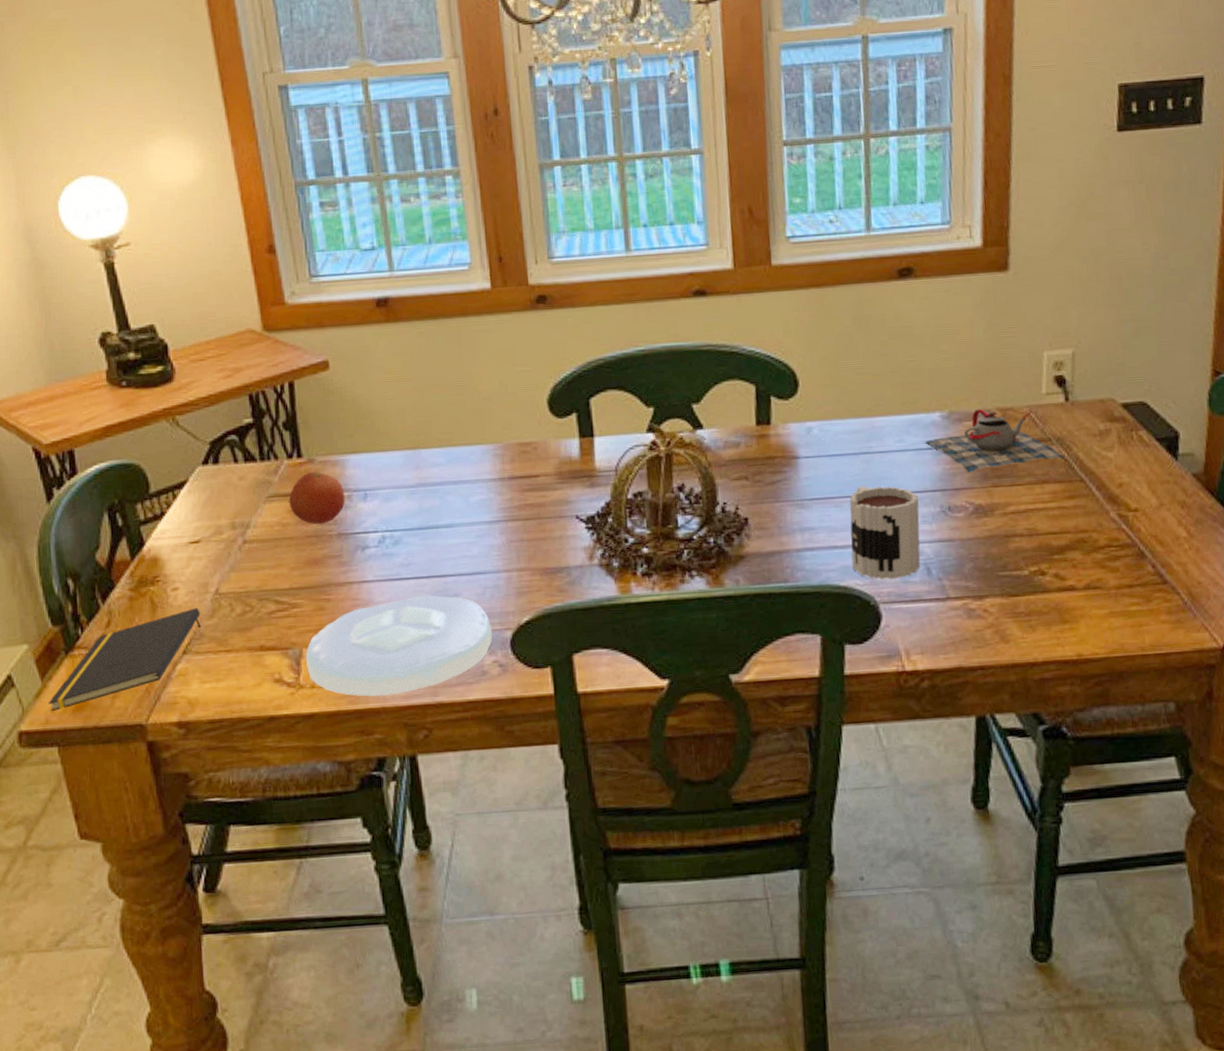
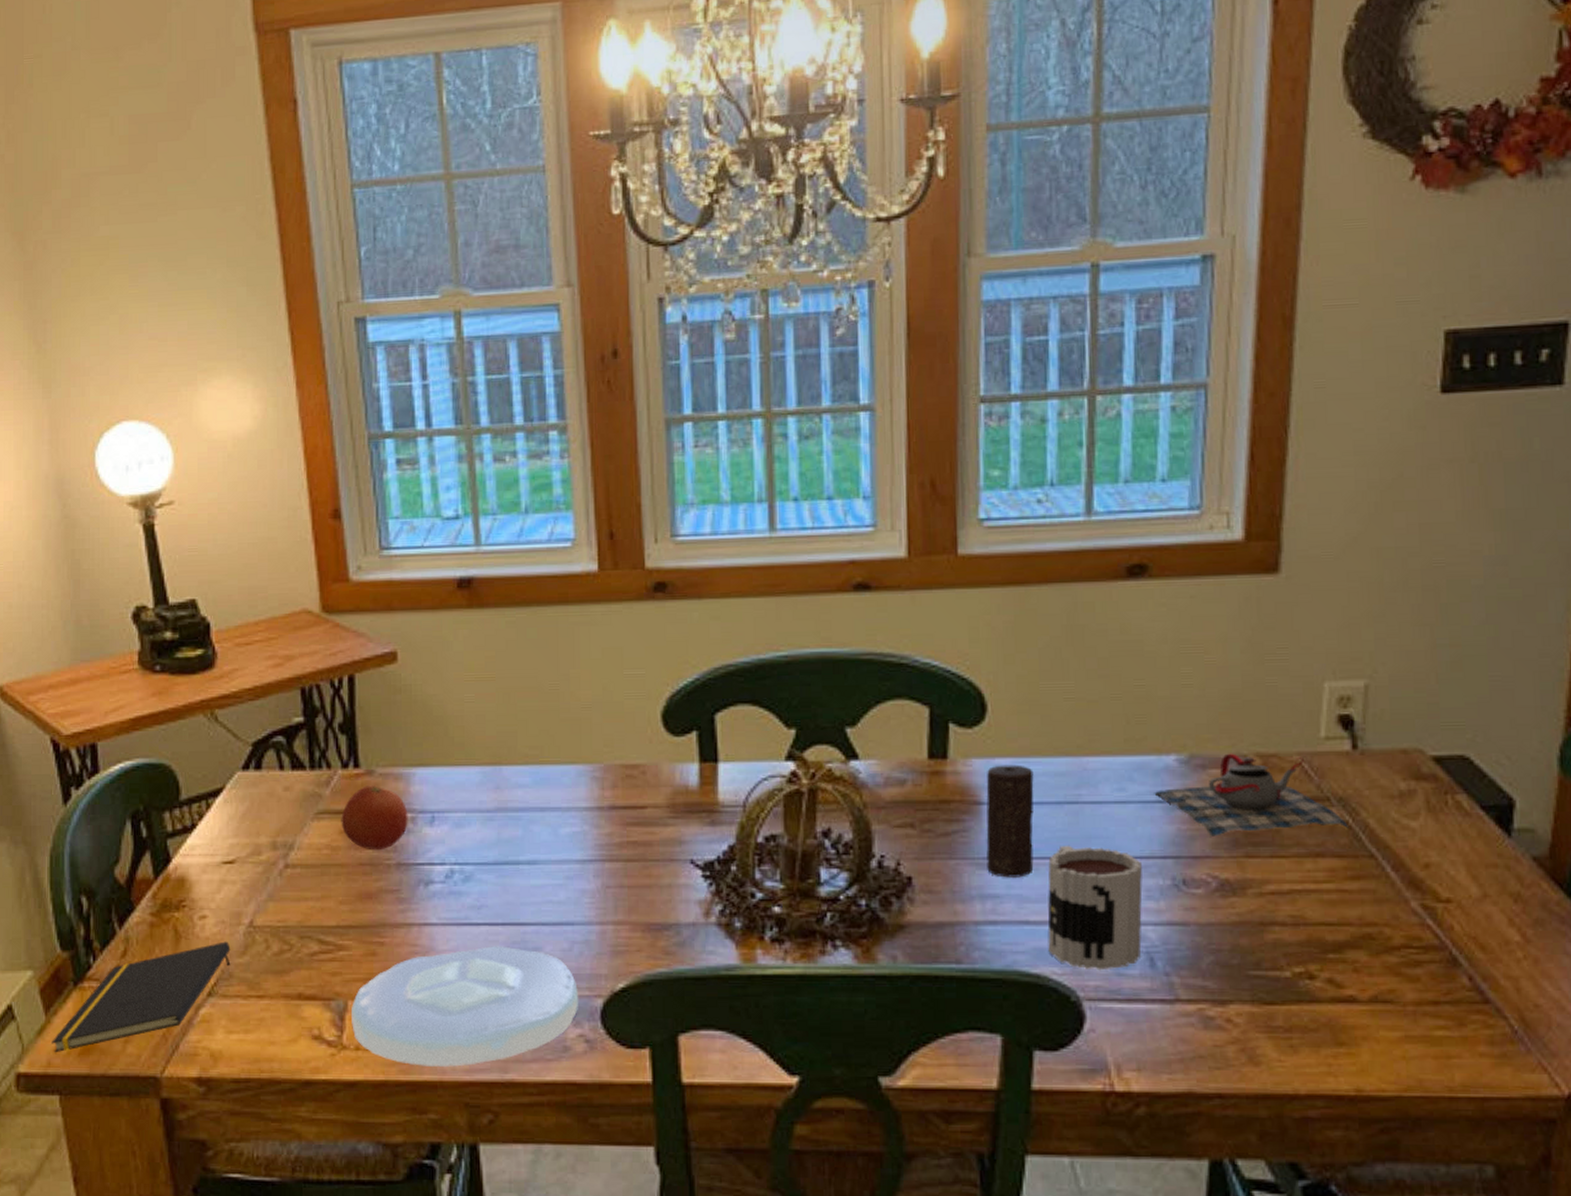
candle: none [801,426,839,514] -> present [986,764,1034,878]

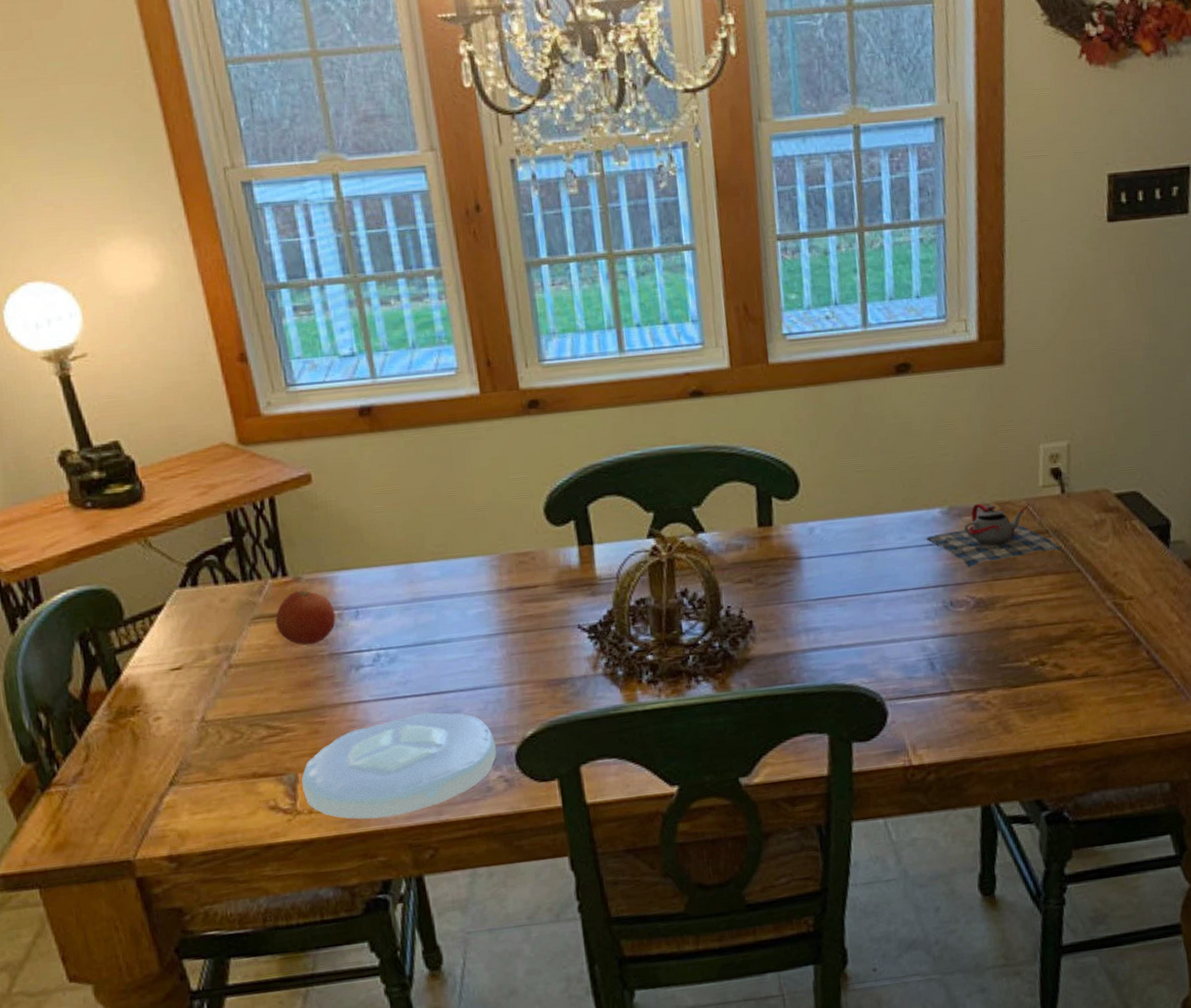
notepad: present [52,941,231,1053] -> none [25,737,188,853]
candle: present [986,764,1034,878] -> none [803,525,843,614]
mug: present [1047,845,1143,970] -> none [853,583,924,677]

